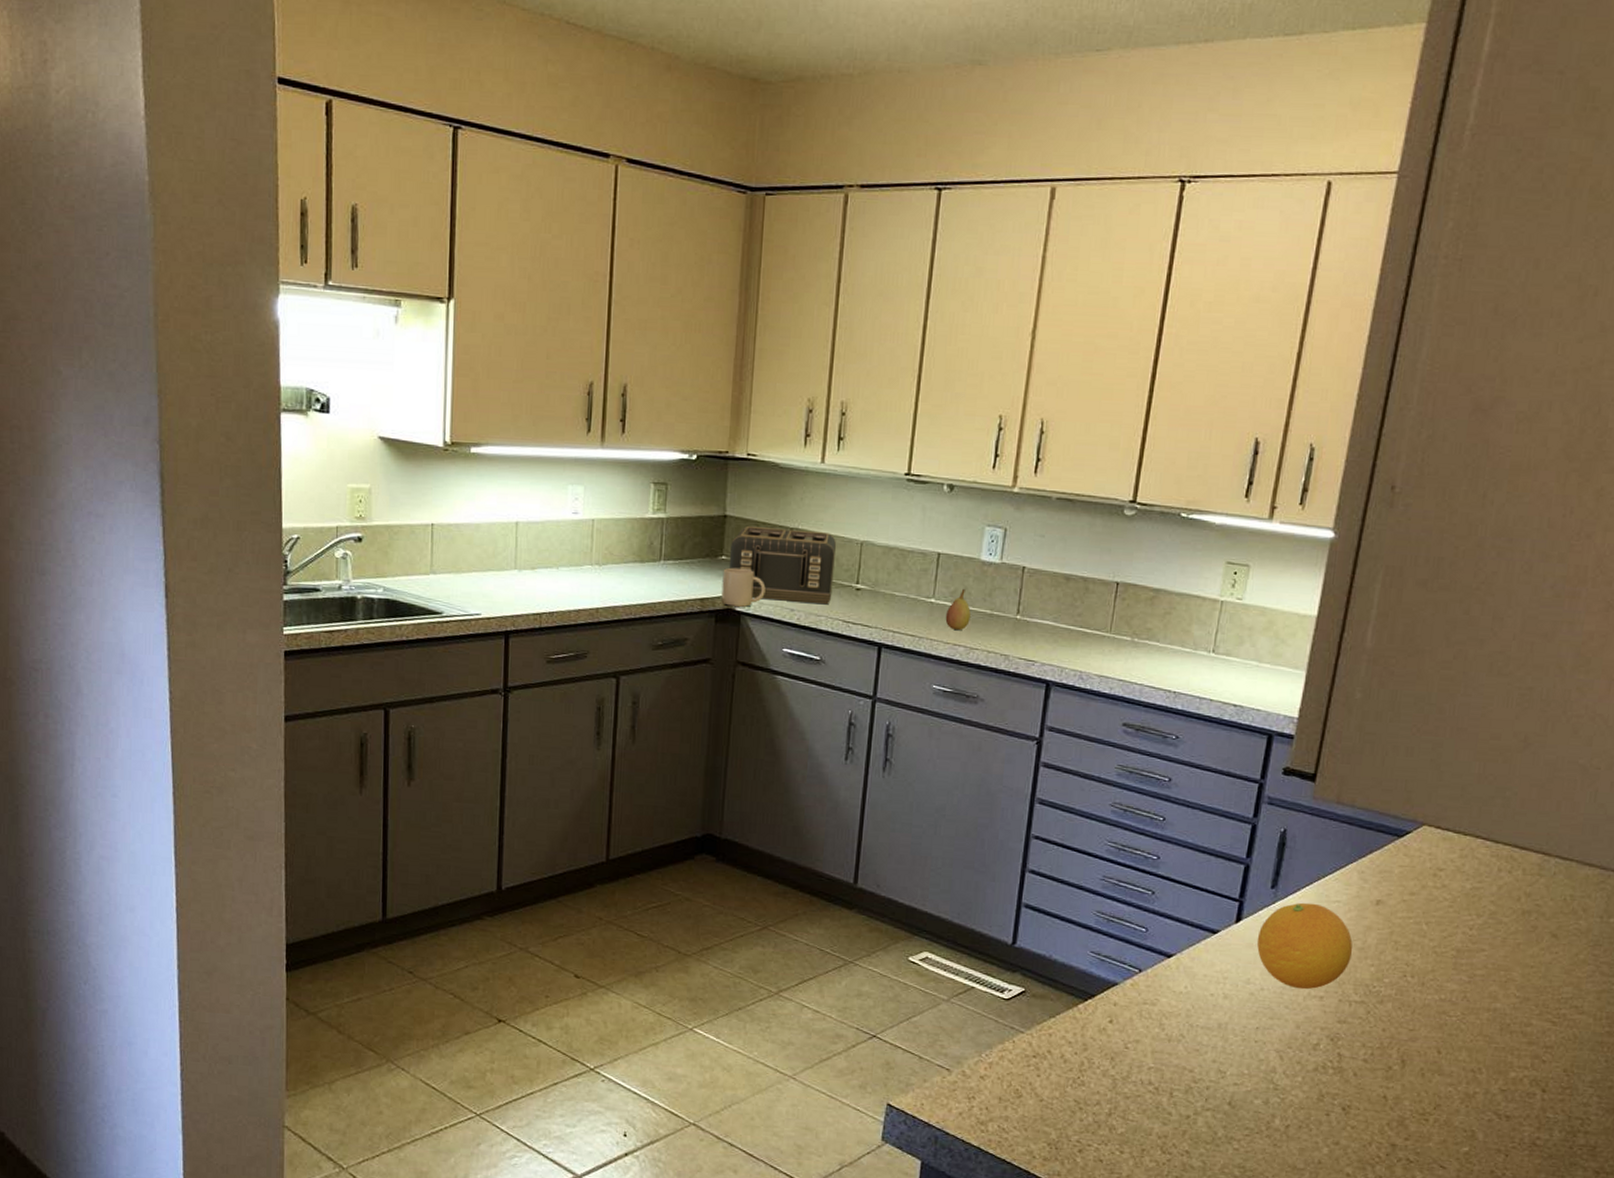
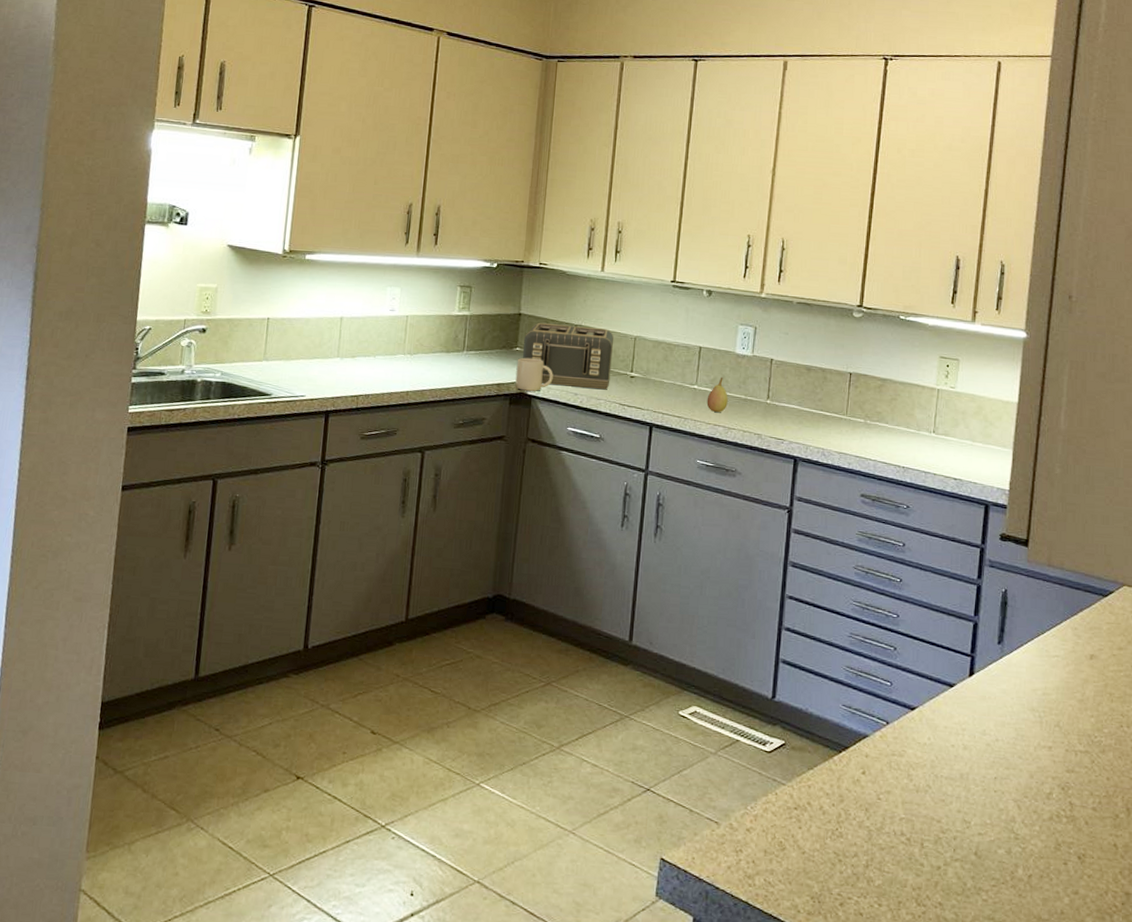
fruit: present [1256,902,1353,990] -> none [989,657,1074,740]

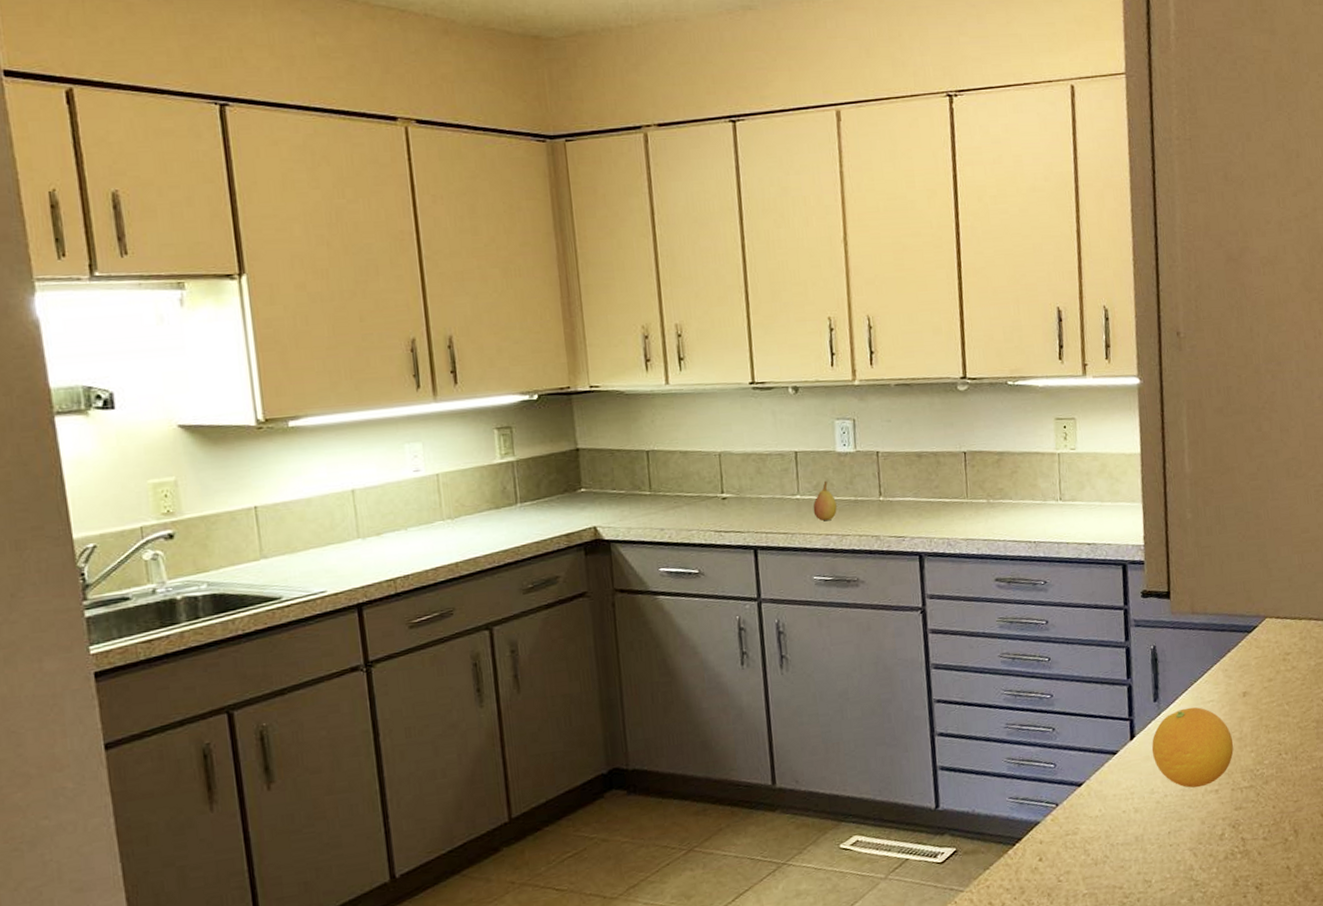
mug: present [515,357,553,391] -> none [584,497,632,537]
toaster: present [522,323,614,390] -> none [588,449,699,524]
fruit: none [989,657,1074,740] -> present [1151,706,1234,788]

